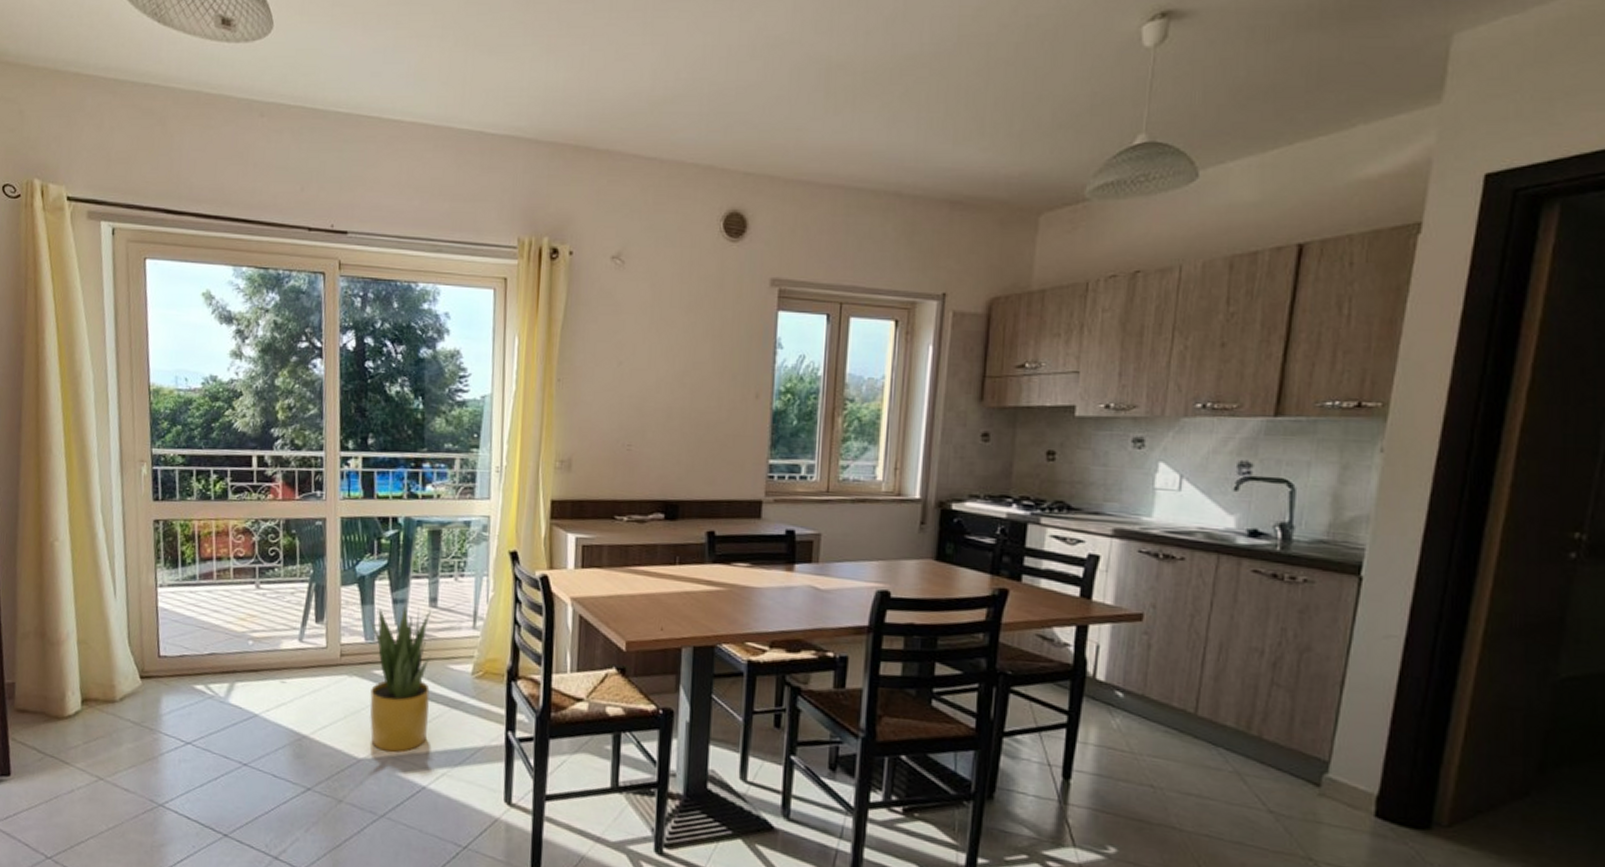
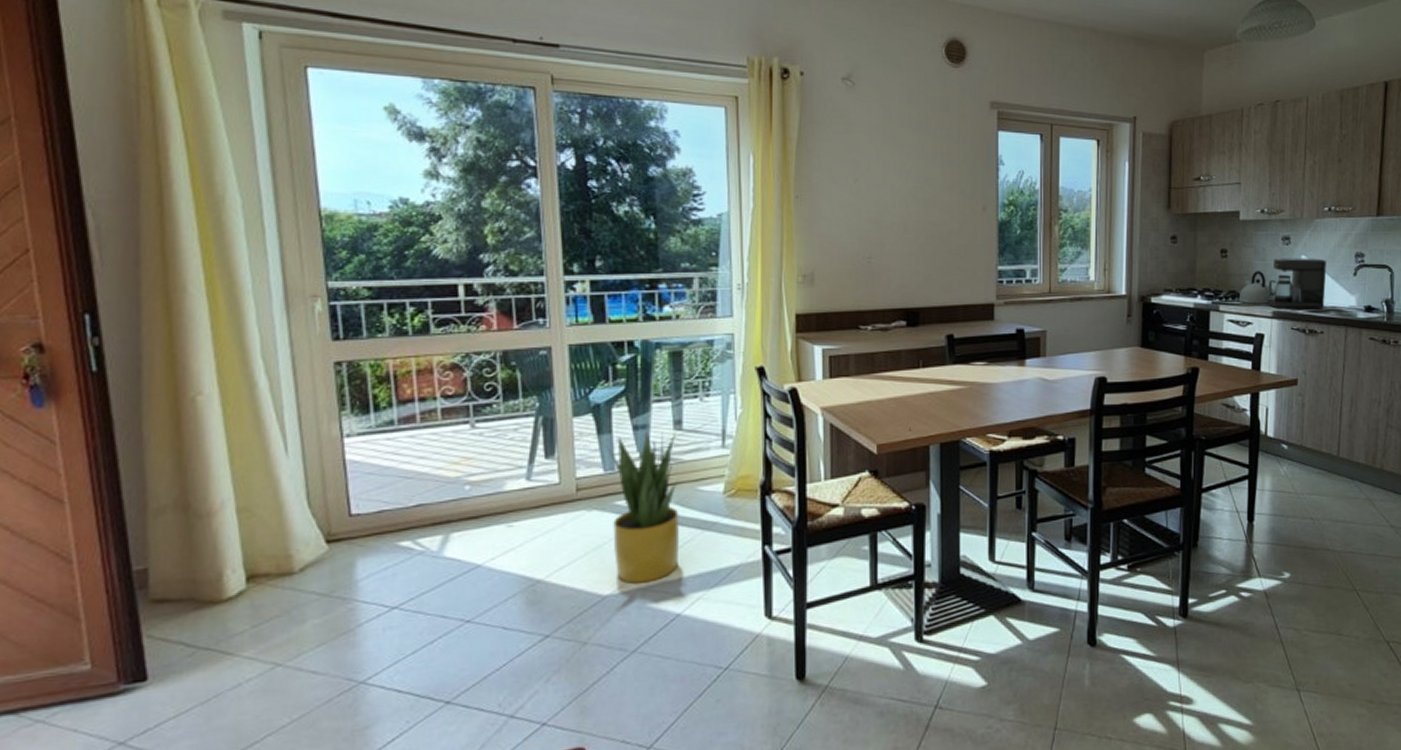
kettle: none [1067,478,1119,519] -> present [1238,271,1276,304]
coffee maker: none [1106,464,1195,530] -> present [1267,258,1327,309]

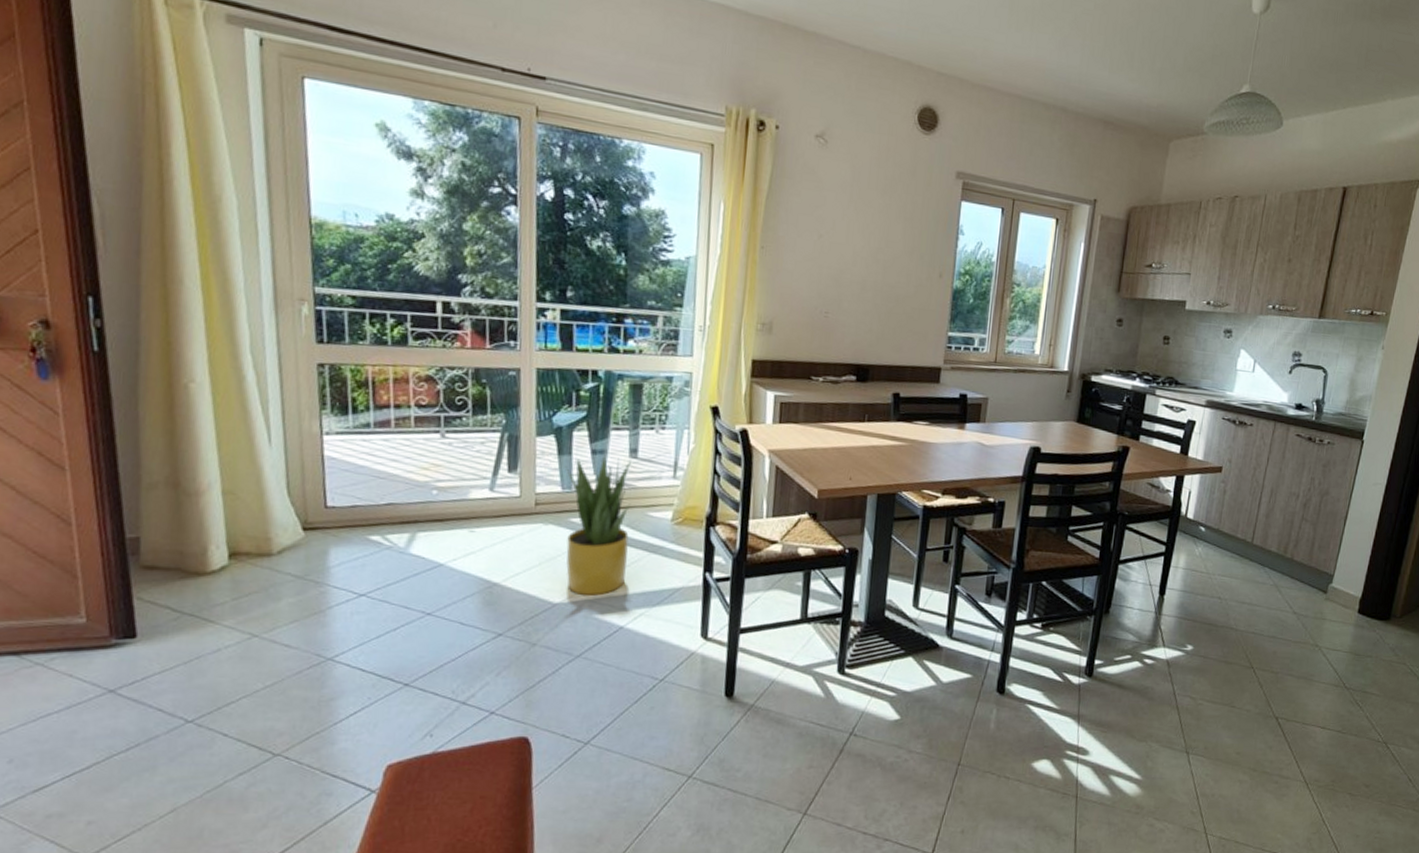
kettle: present [1238,271,1276,304] -> none [1175,360,1212,392]
coffee maker: present [1267,258,1327,309] -> none [1202,349,1264,403]

